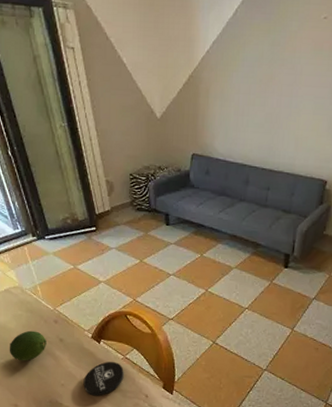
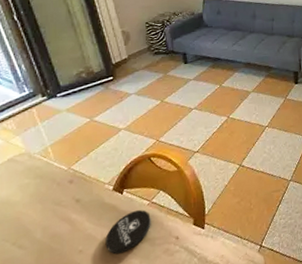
fruit: present [9,330,46,361] -> none [12,197,60,237]

